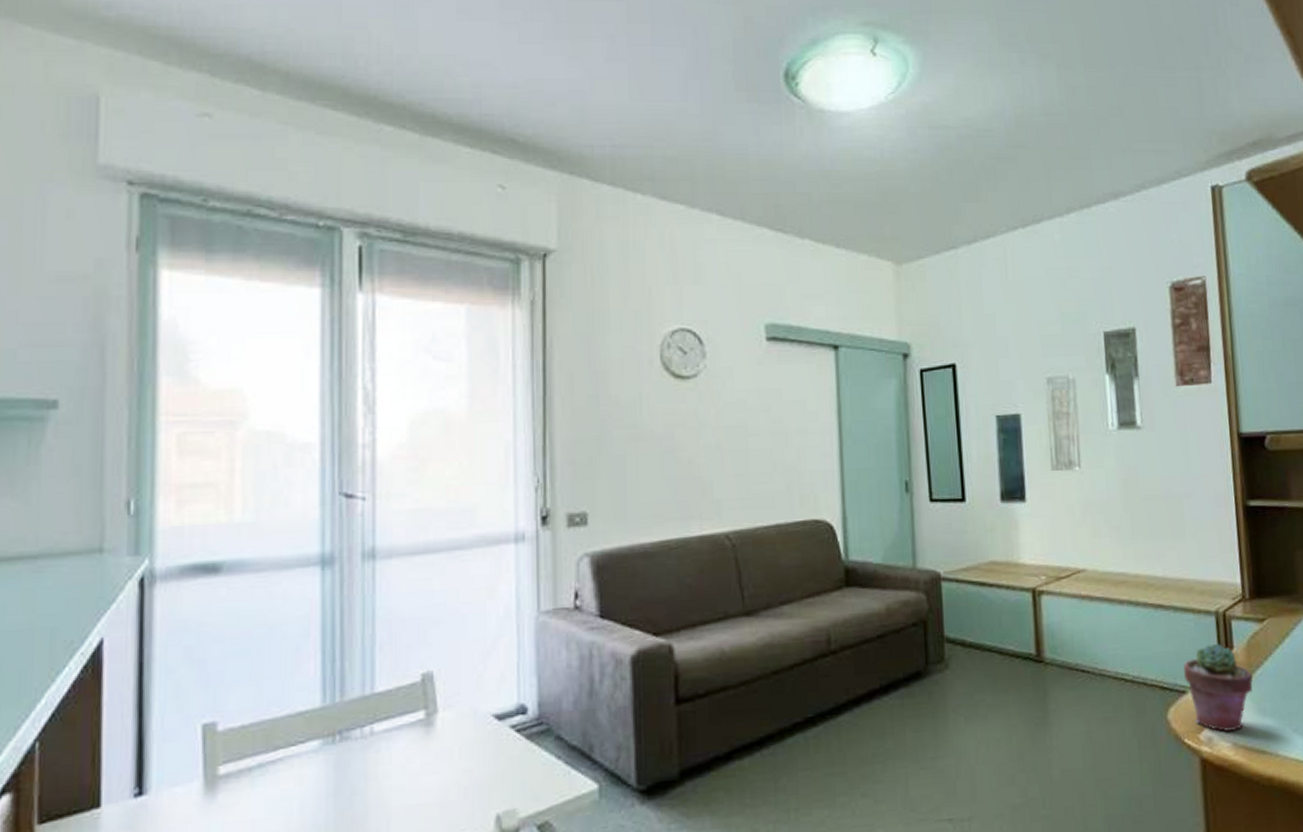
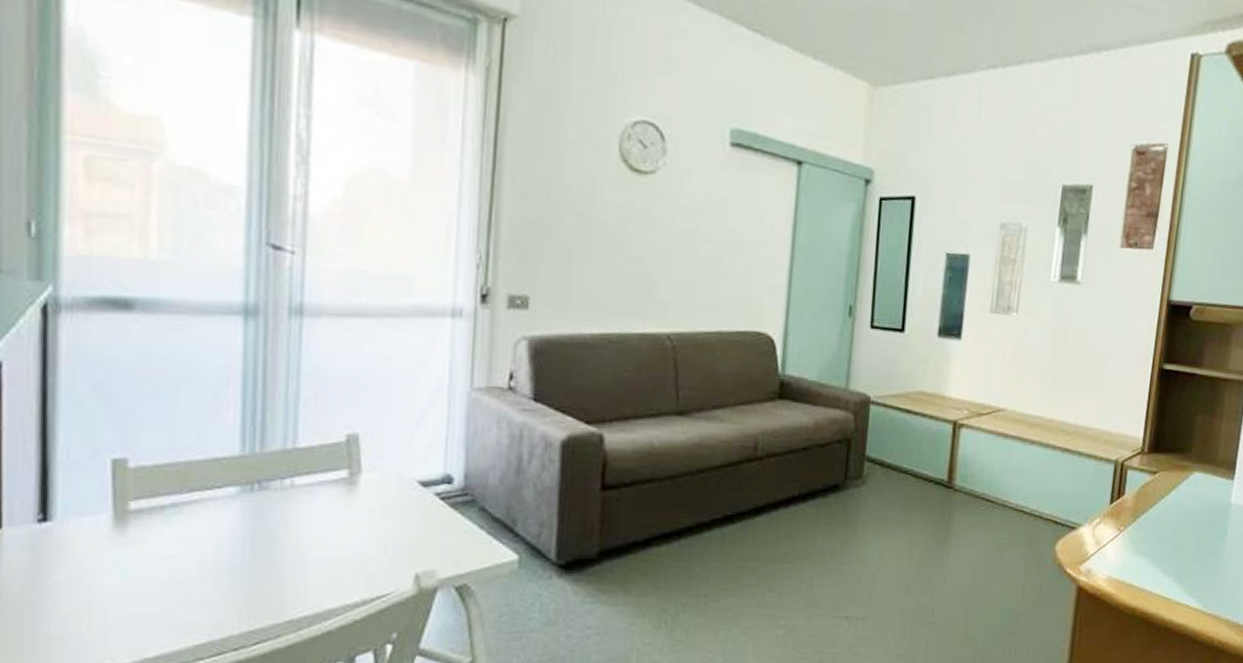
potted succulent: present [1184,643,1254,733] -> none [1077,488,1137,567]

